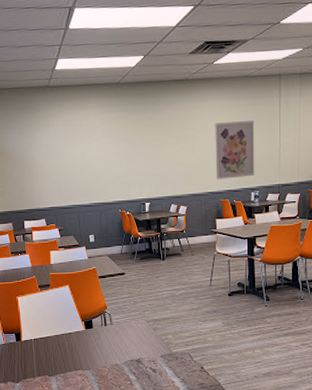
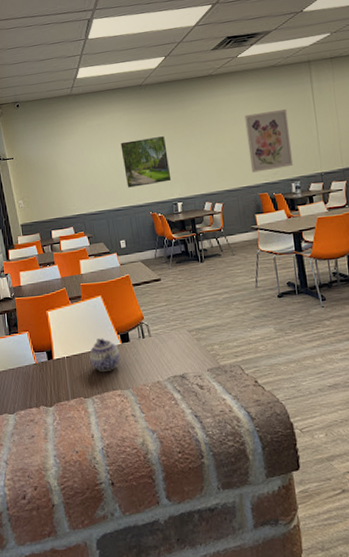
teapot: none [55,324,84,353] -> present [89,338,121,372]
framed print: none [95,137,142,185] -> present [120,136,172,188]

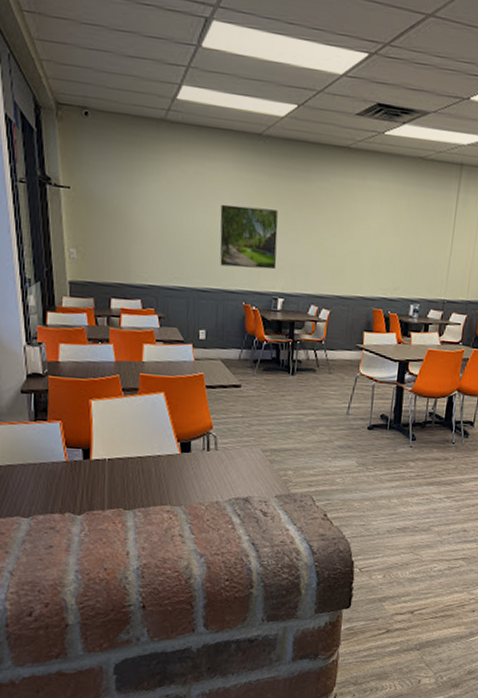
teapot: present [89,338,121,372] -> none [138,443,177,483]
wall art: present [244,109,294,173] -> none [370,210,425,285]

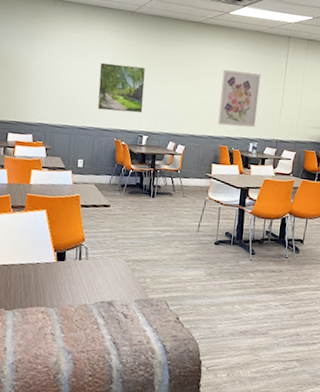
wall art: none [370,210,425,285] -> present [218,69,261,128]

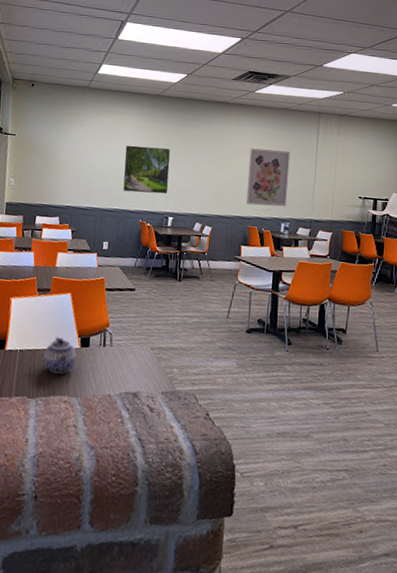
teapot: none [19,252,53,287] -> present [43,337,77,374]

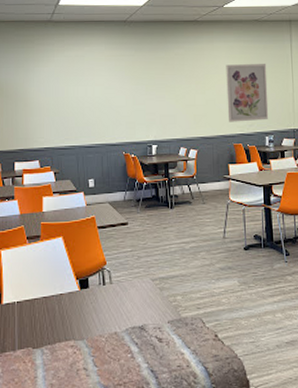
teapot: present [43,337,77,374] -> none [43,283,78,320]
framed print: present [123,145,170,194] -> none [99,76,148,125]

